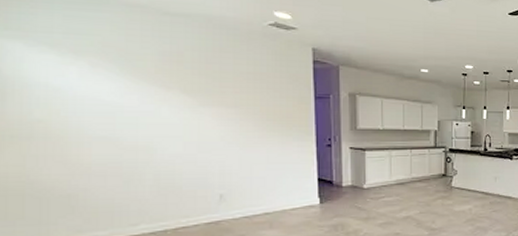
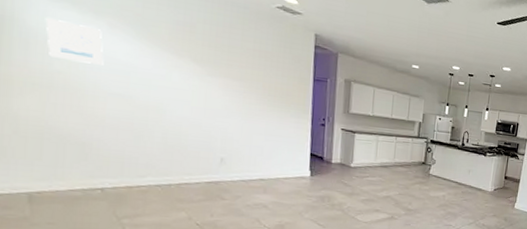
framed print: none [22,65,87,108] -> present [45,18,104,65]

